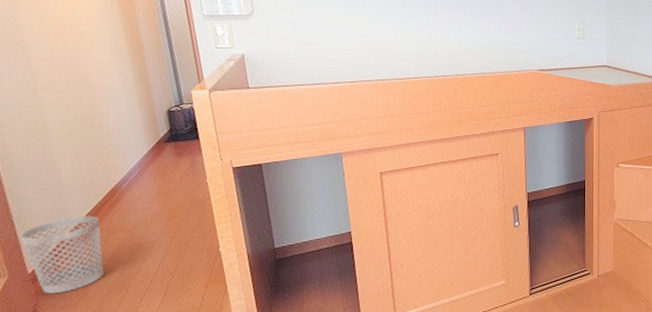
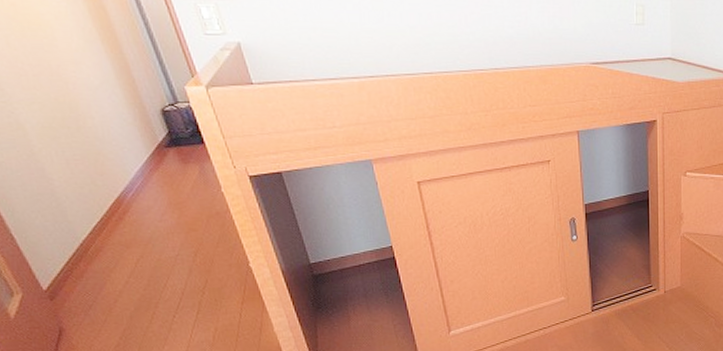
wastebasket: present [19,216,104,294] -> none [23,229,127,312]

